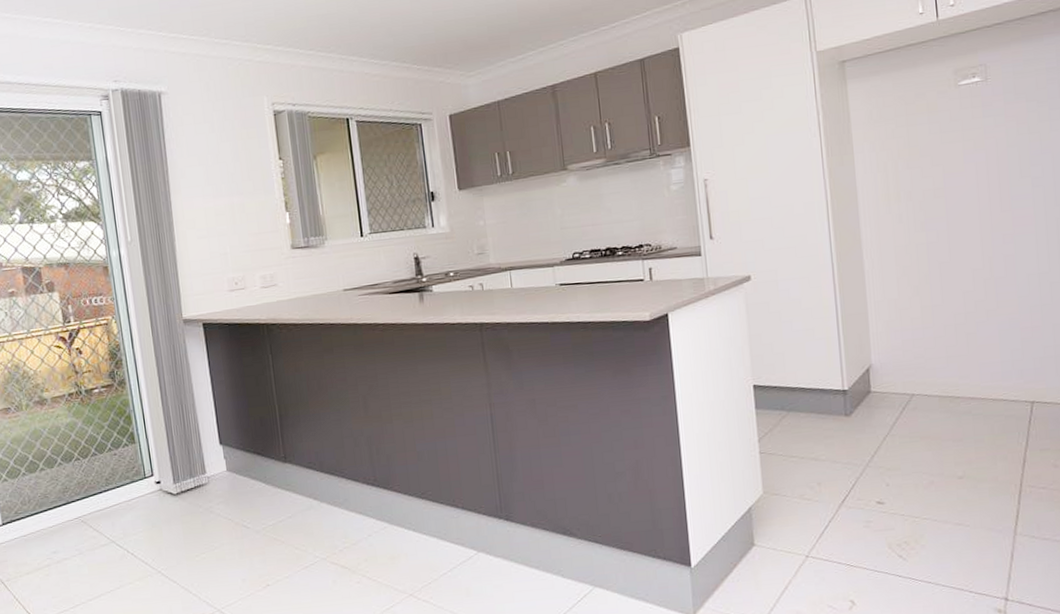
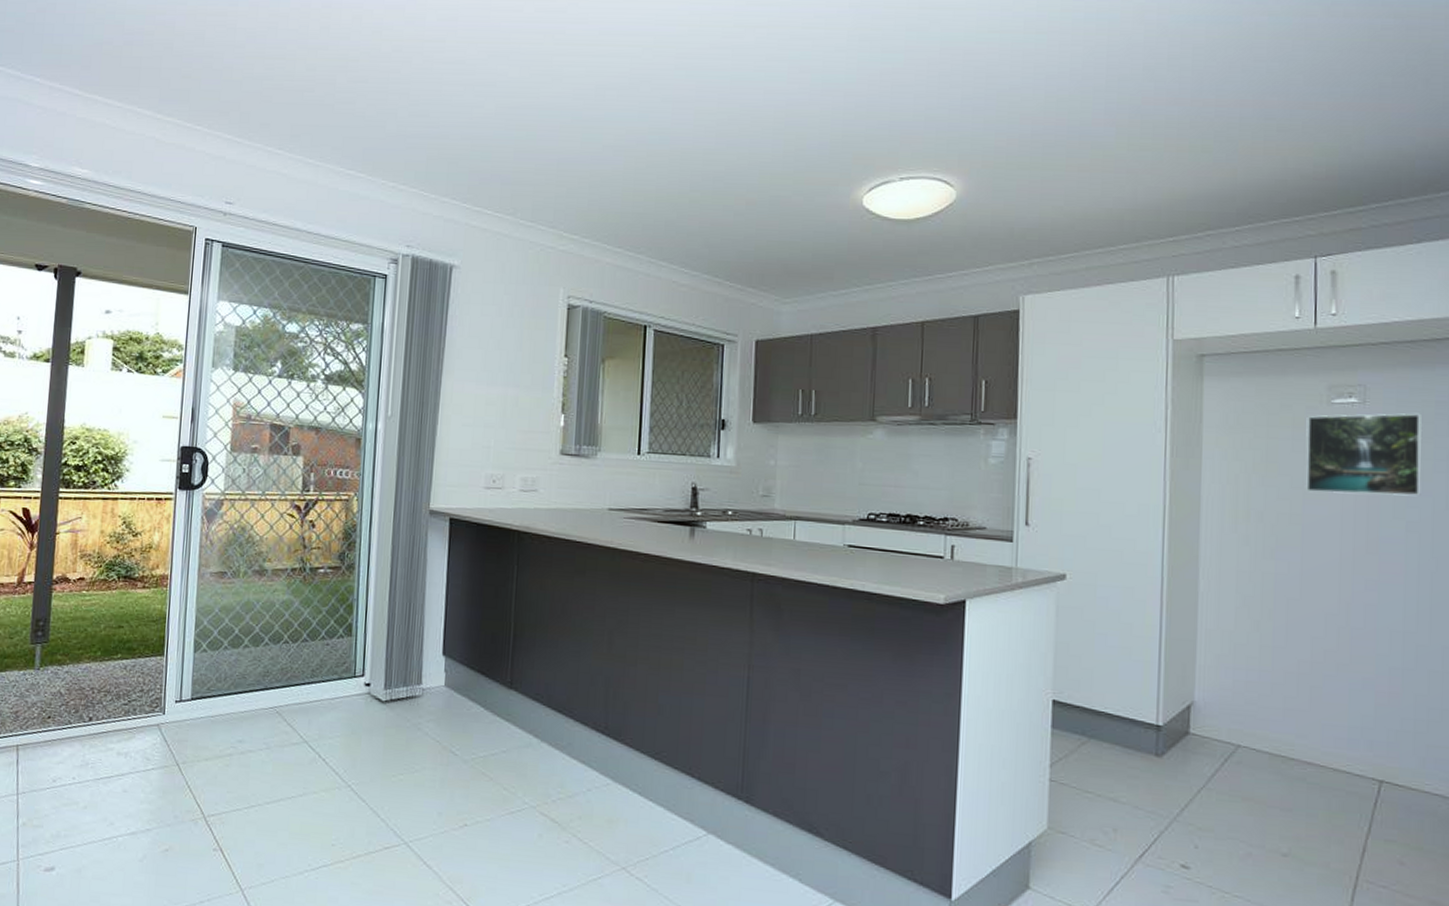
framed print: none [939,81,1042,167] -> present [1306,413,1423,497]

